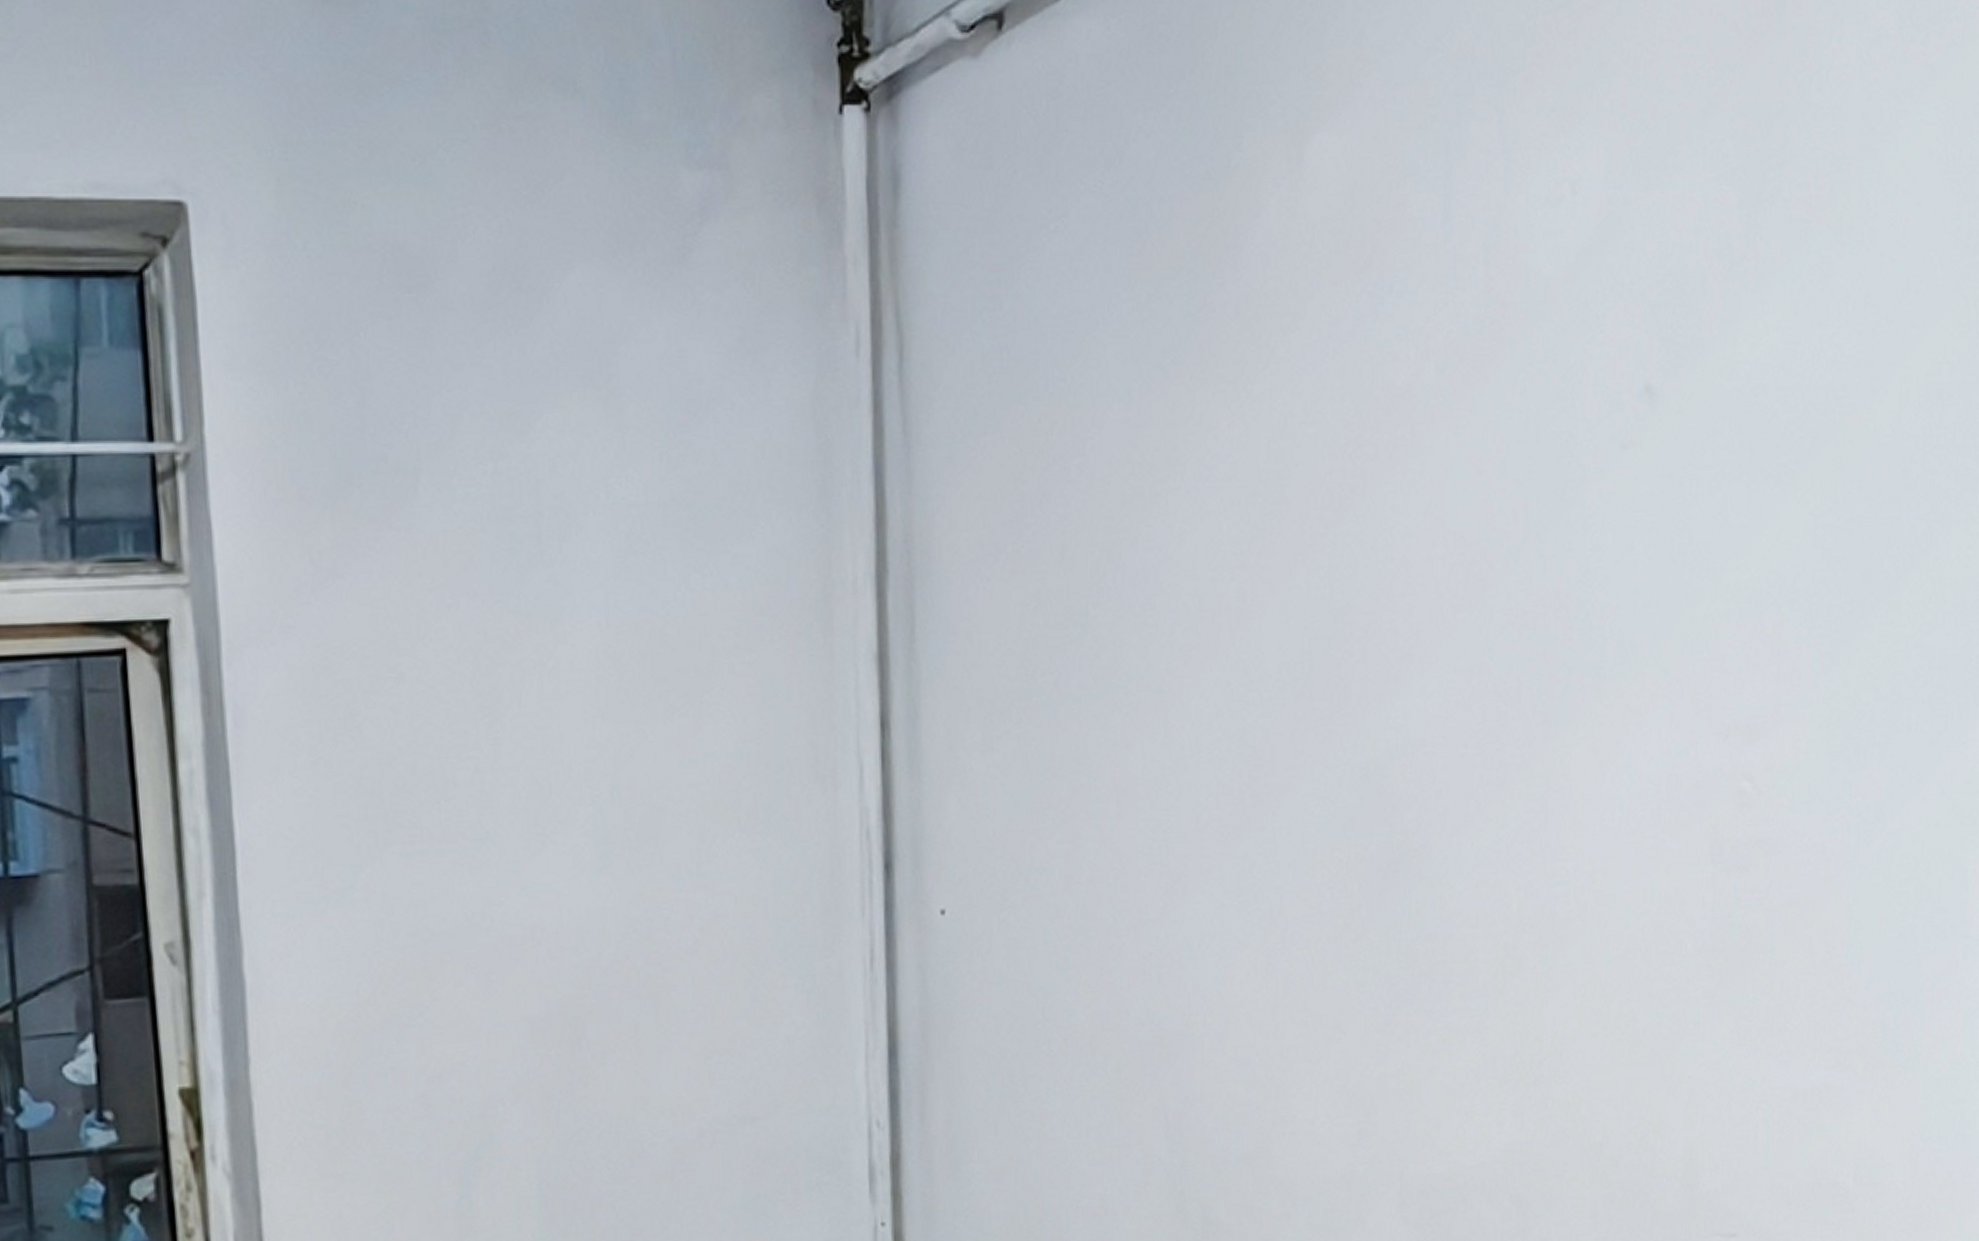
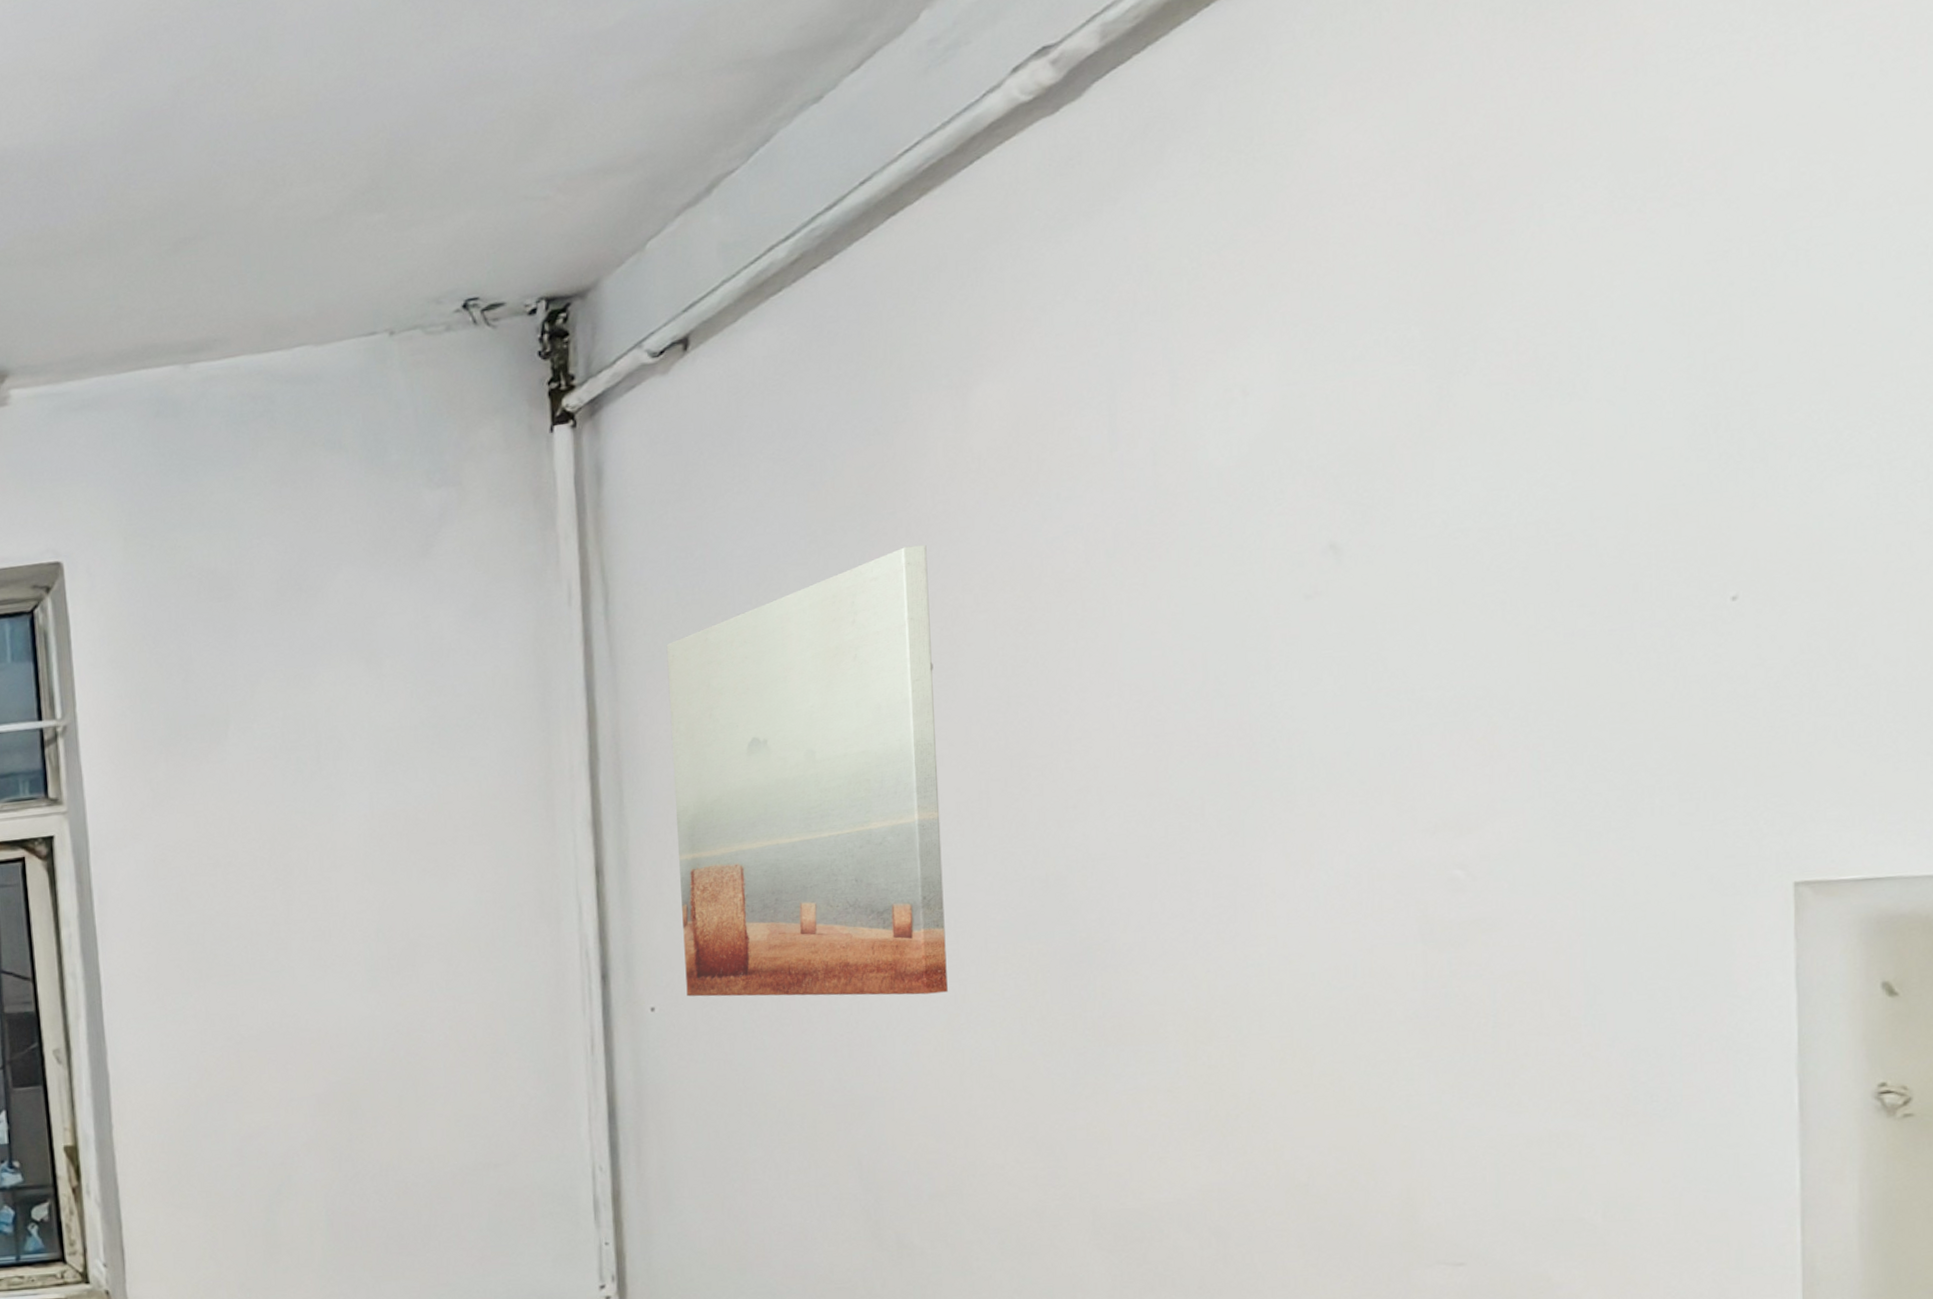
wall art: none [969,330,1263,905] -> present [666,544,948,997]

